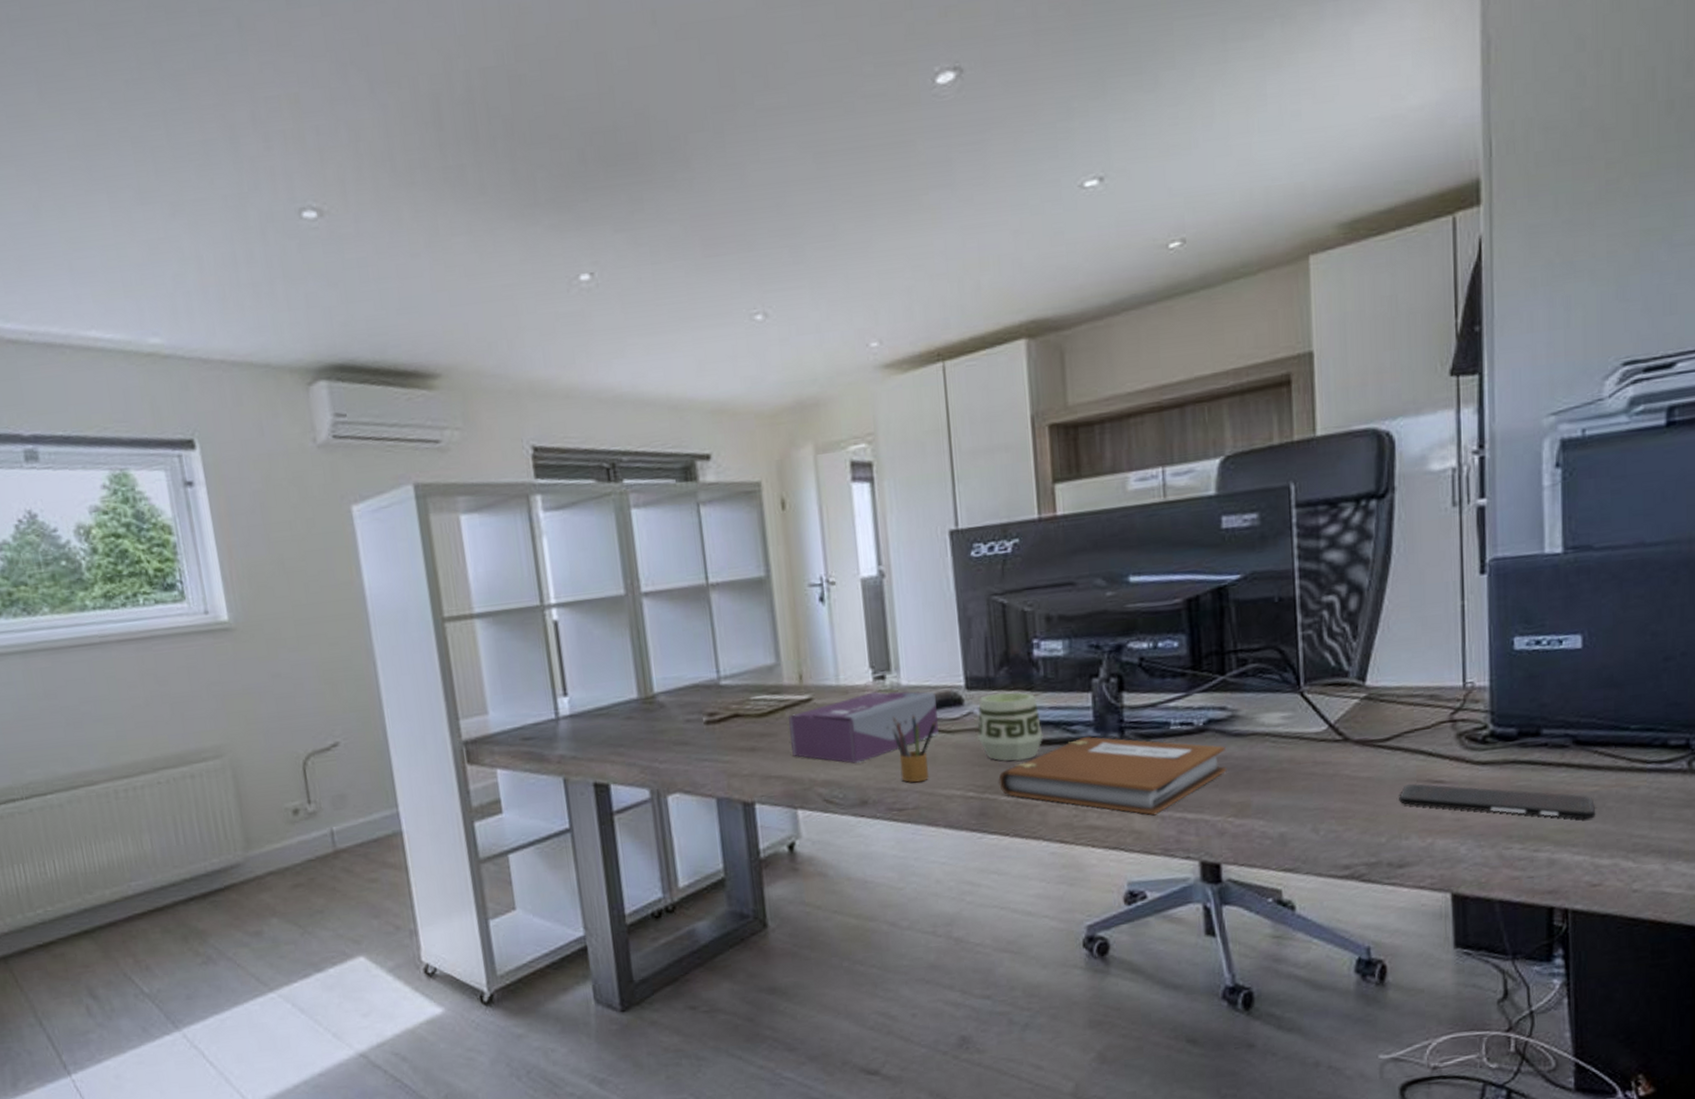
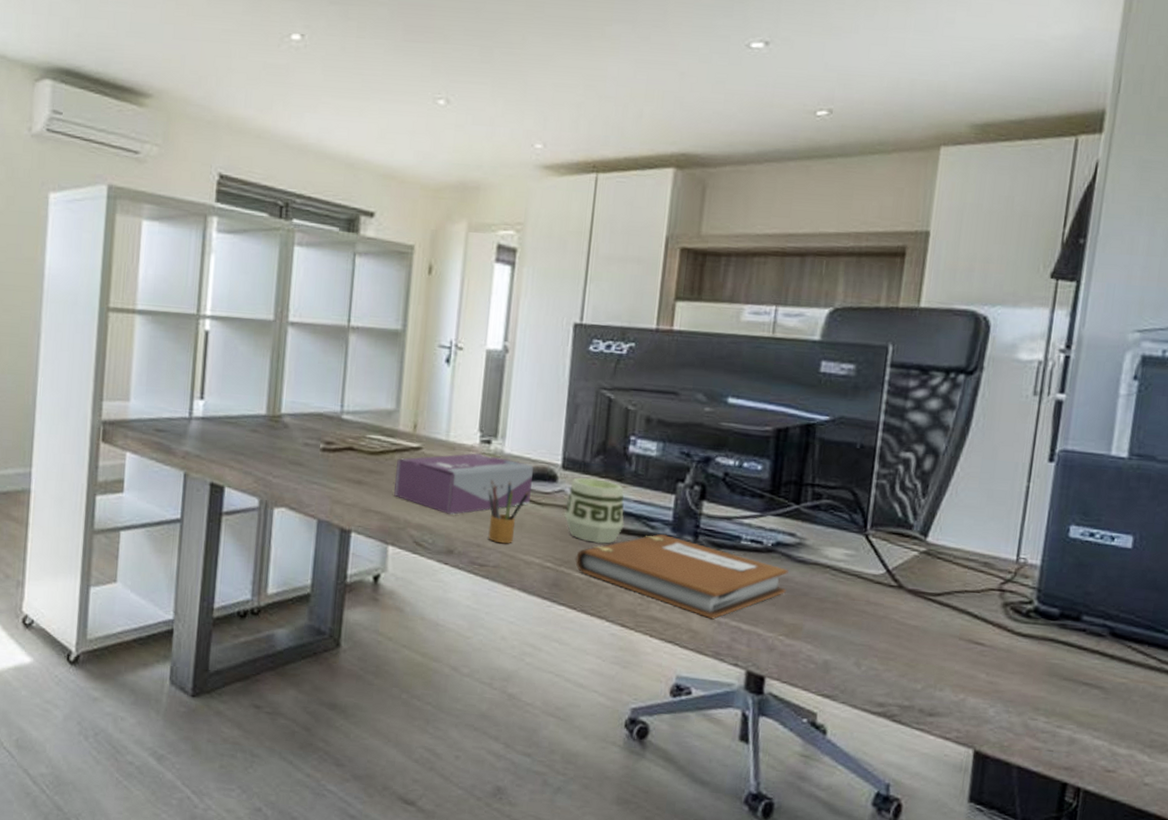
smartphone: present [1399,783,1596,820] -> none [939,639,1121,708]

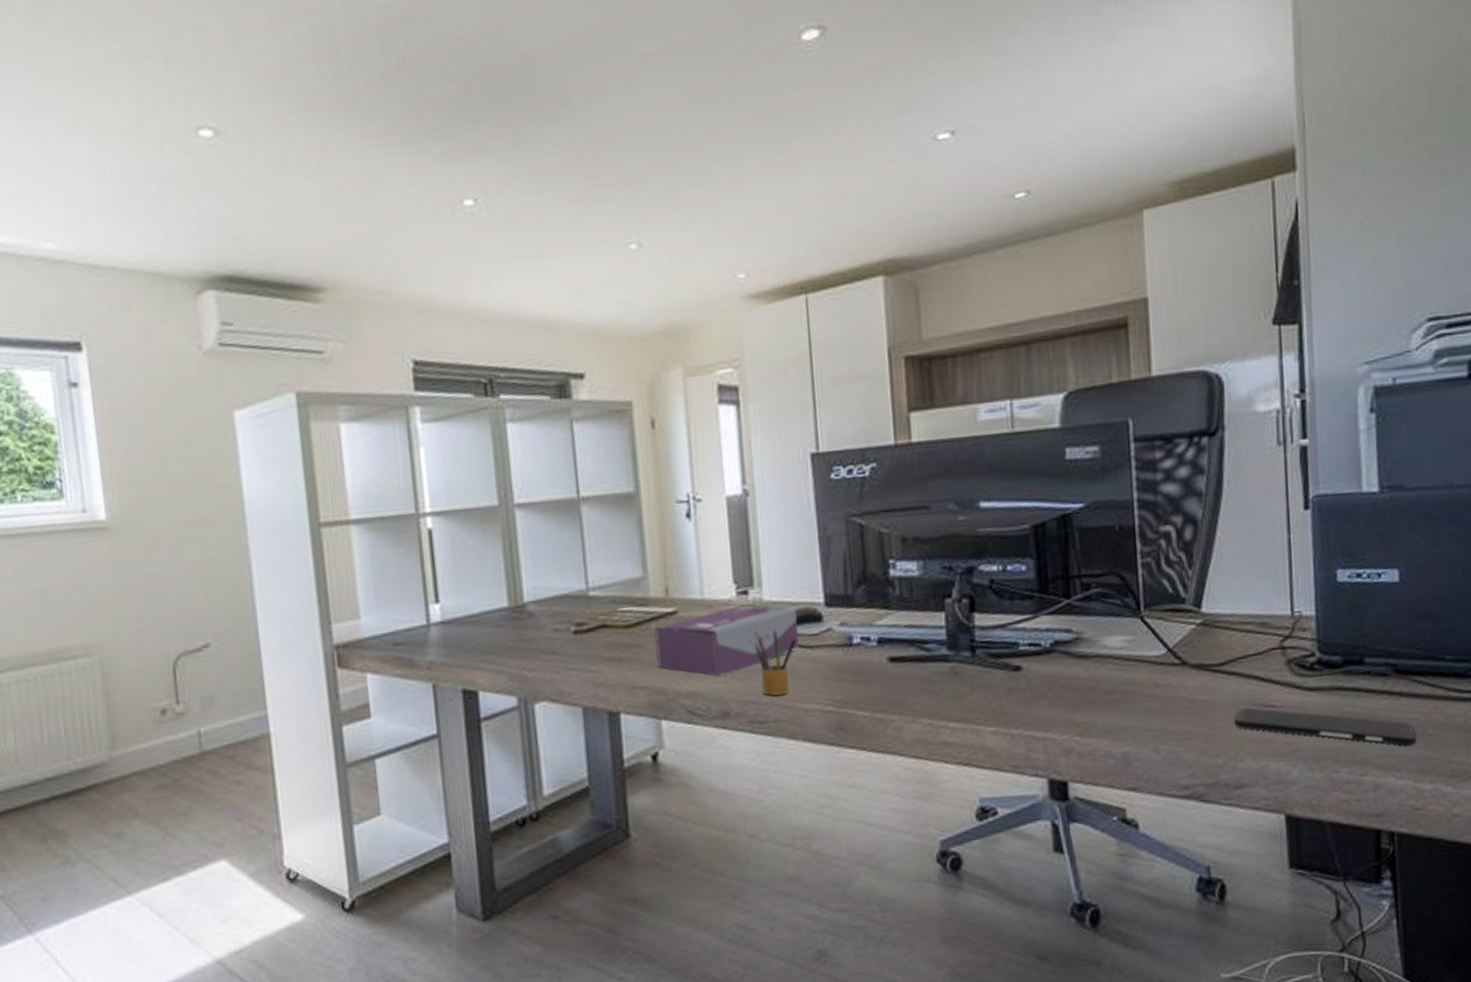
cup: present [564,476,624,544] -> none [836,610,899,677]
notebook: present [575,534,788,620] -> none [856,654,1073,733]
smartphone: none [939,639,1121,708] -> present [1234,707,1417,745]

